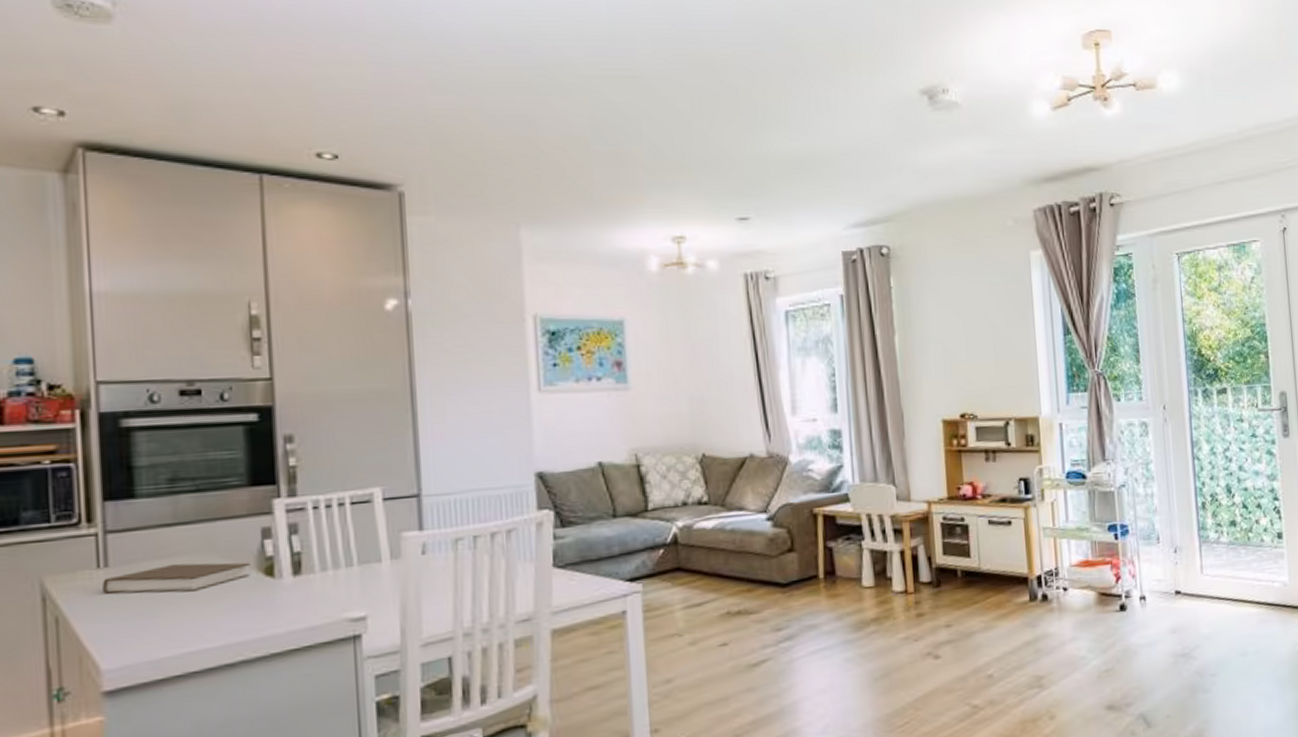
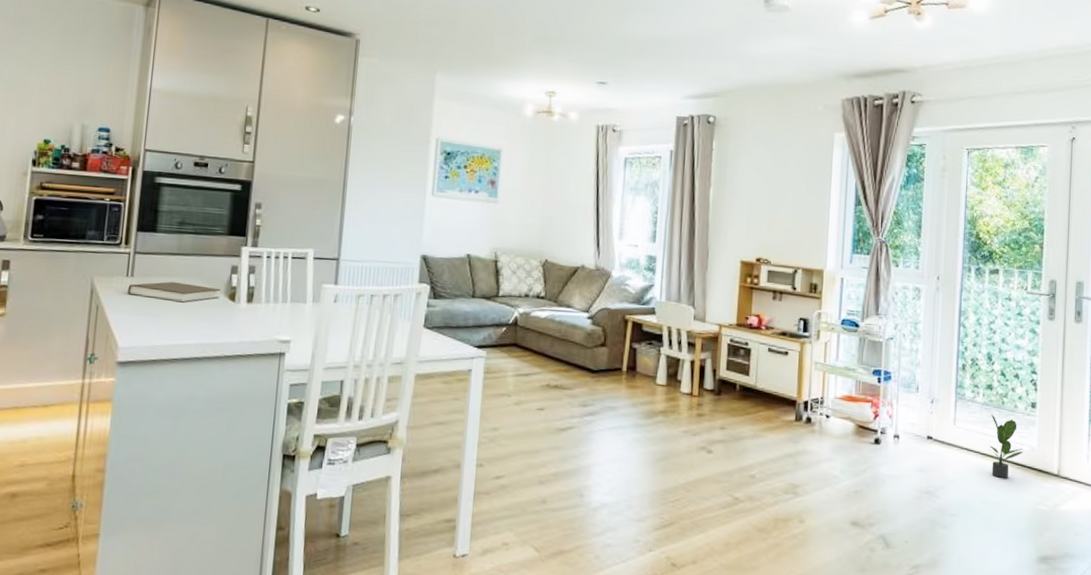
potted plant: none [1238,553,1276,624] -> present [988,414,1024,479]

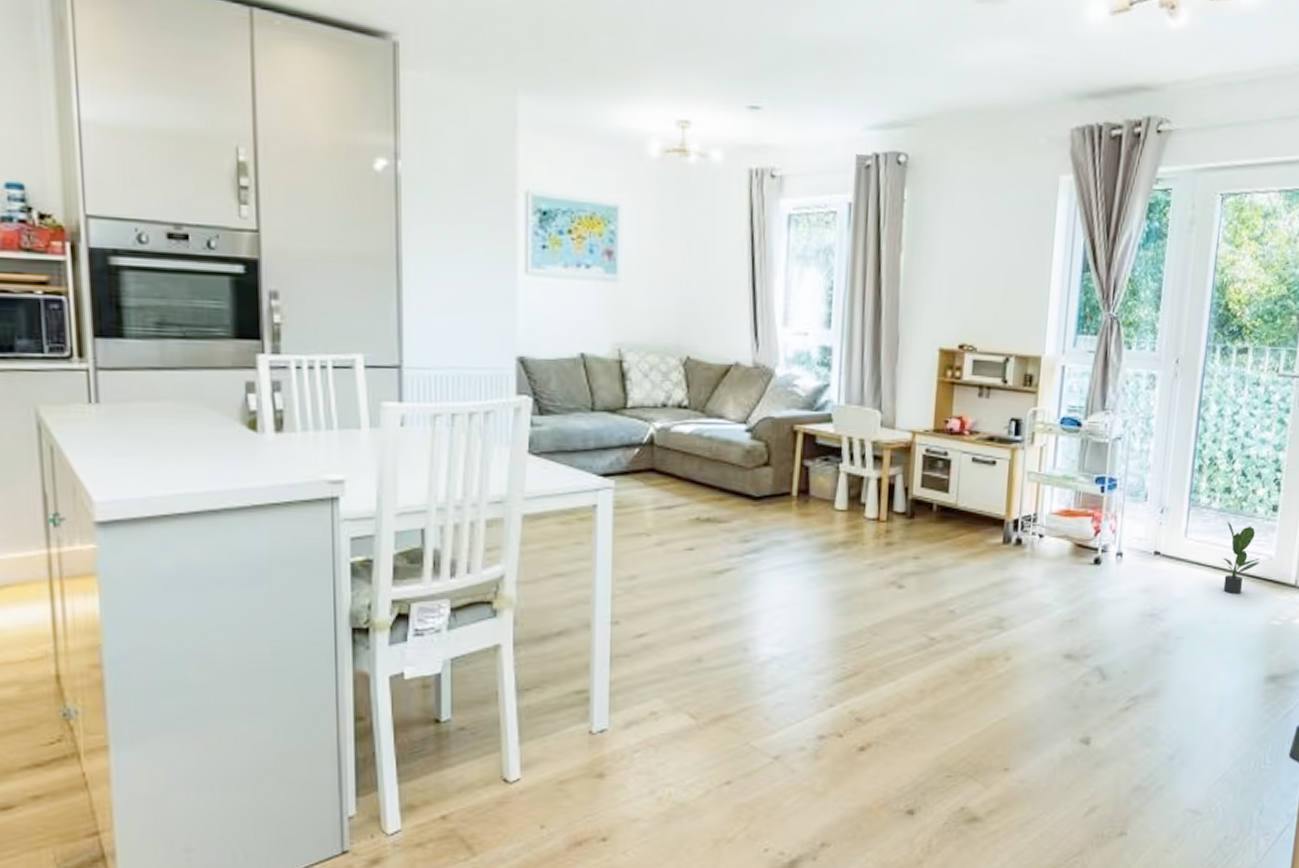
book: present [128,281,221,304] -> none [94,407,234,438]

